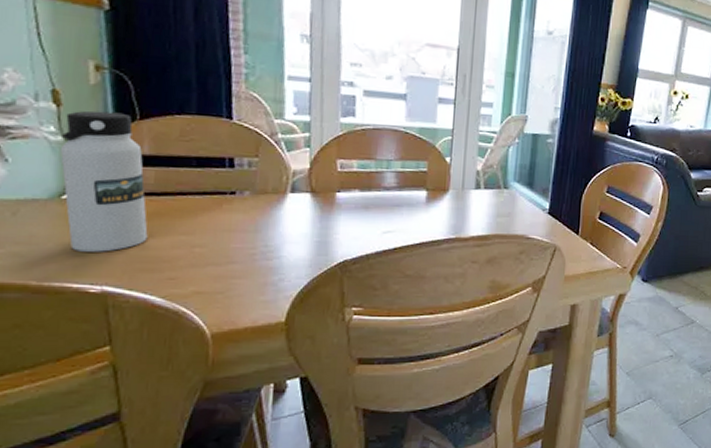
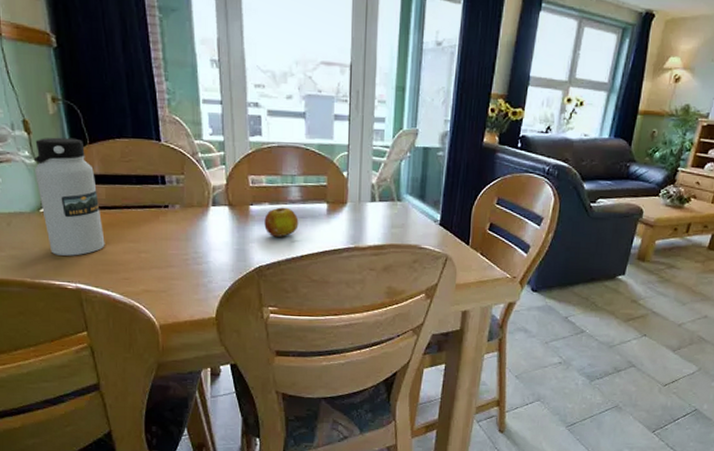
fruit: none [352,194,393,227] -> present [264,207,299,237]

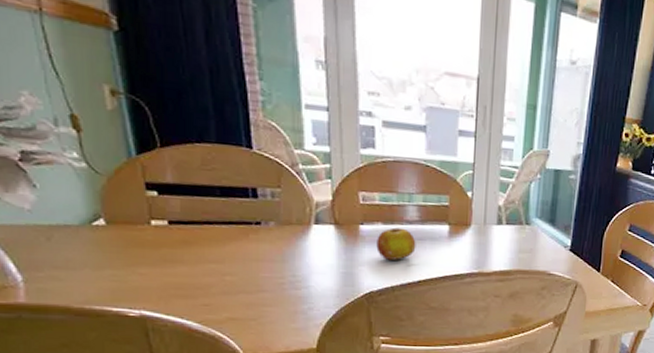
water bottle: present [35,137,105,256] -> none [86,137,179,278]

